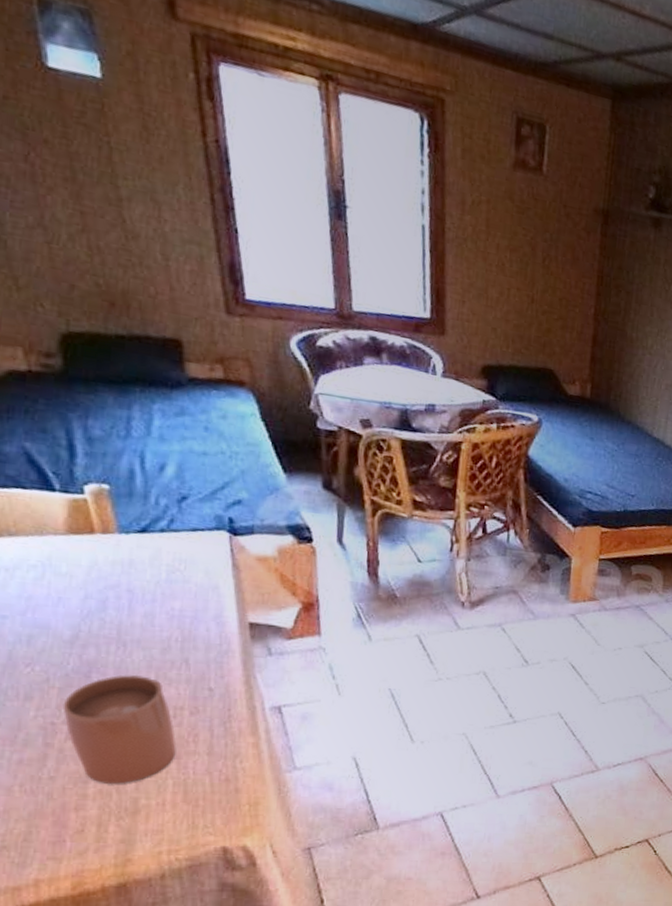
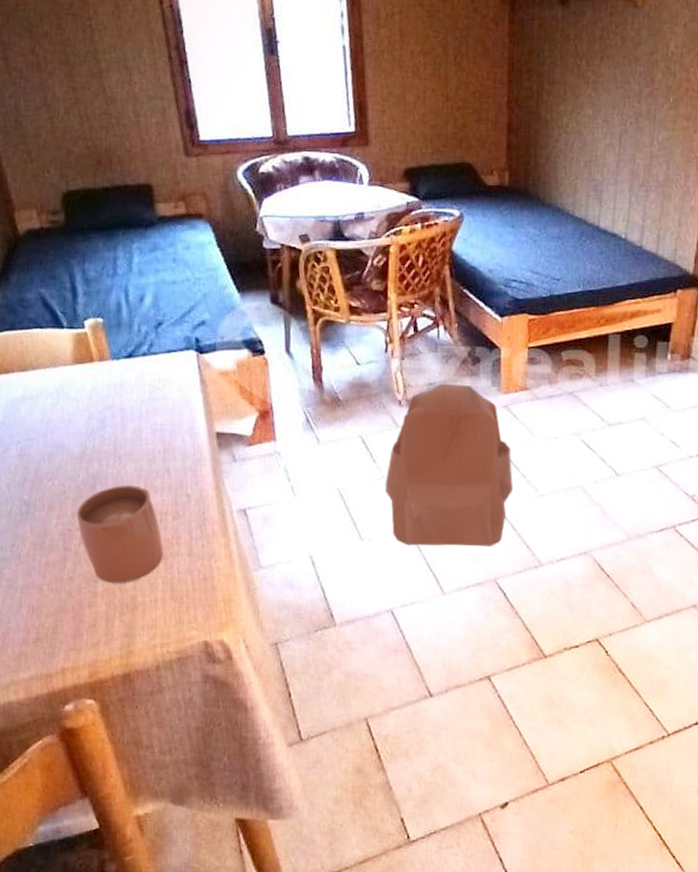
backpack: none [441,587,576,751] -> present [385,383,514,546]

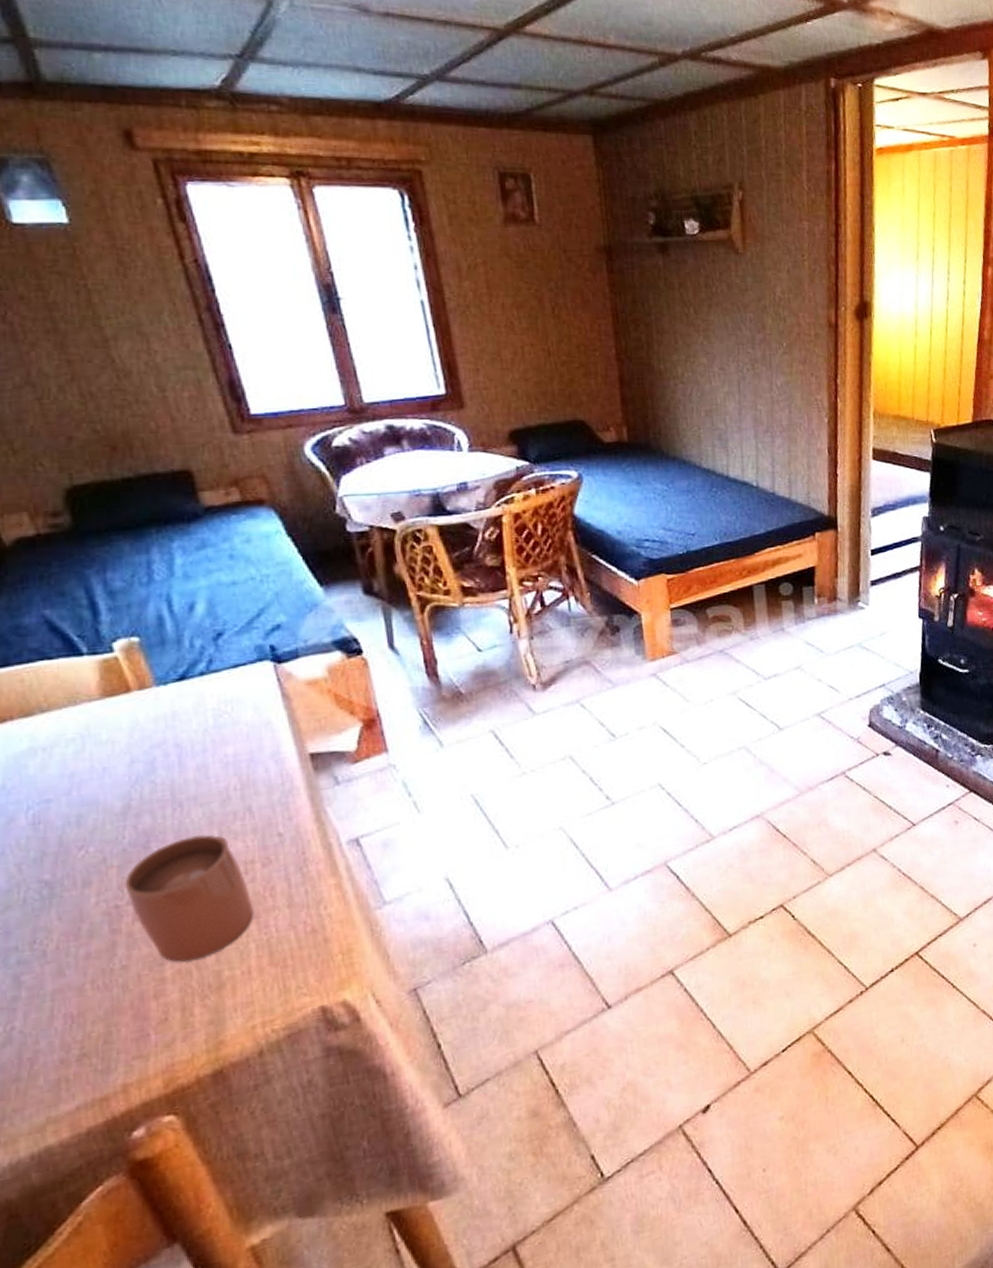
backpack: present [385,383,514,546] -> none [527,657,674,845]

